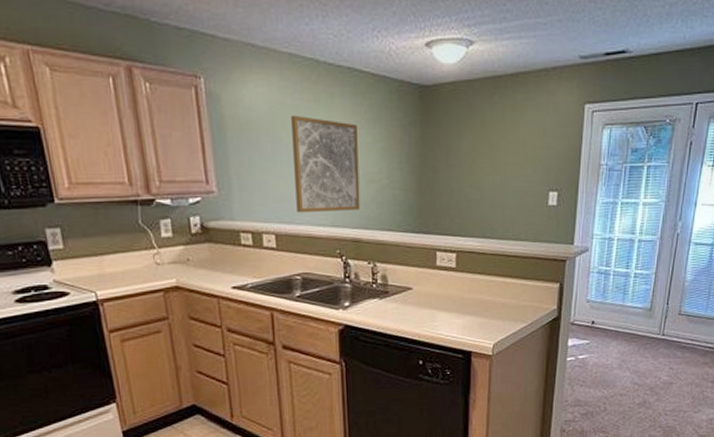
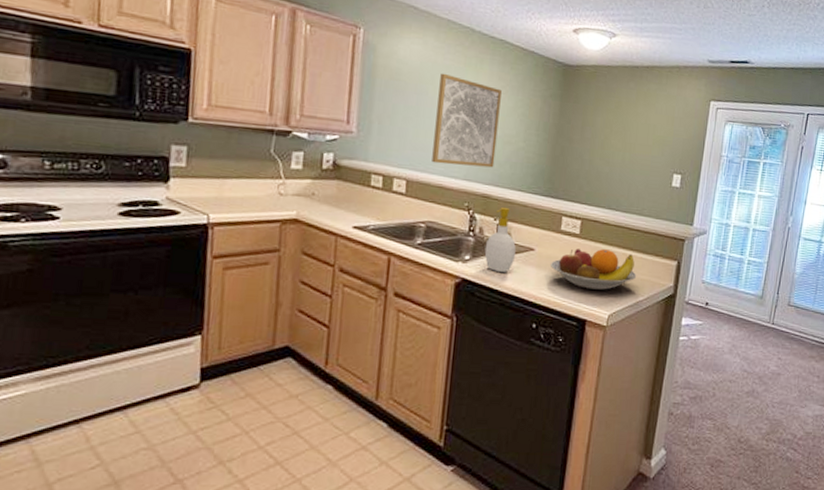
soap bottle: none [362,250,394,316] -> present [484,208,516,273]
fruit bowl: none [429,280,519,321] -> present [550,248,637,290]

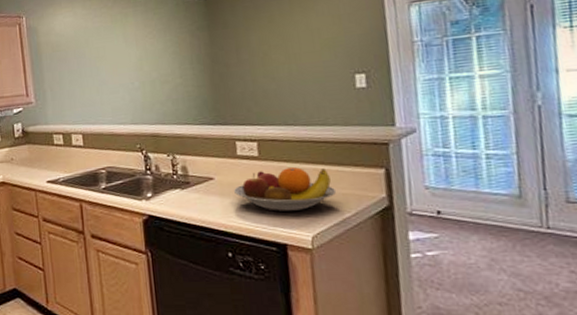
wall art: present [432,73,502,168] -> none [93,34,157,115]
soap bottle: present [484,208,516,273] -> none [164,143,196,206]

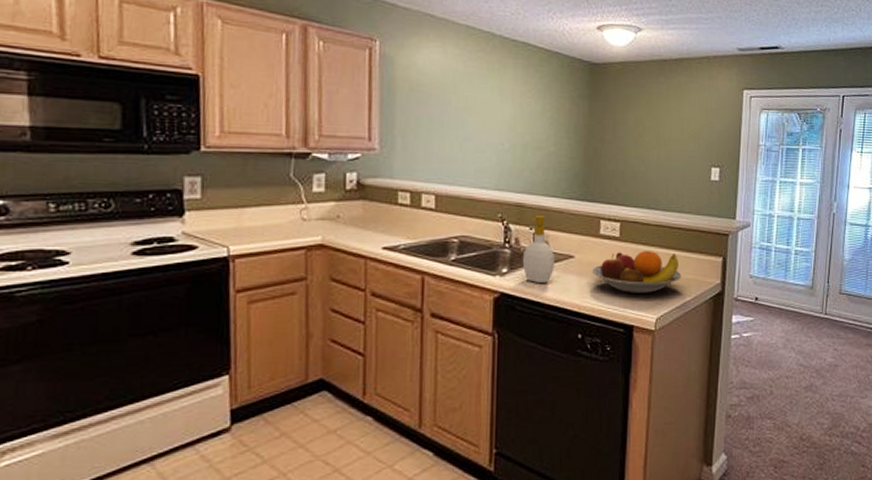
soap bottle: none [164,143,196,206] -> present [522,216,554,284]

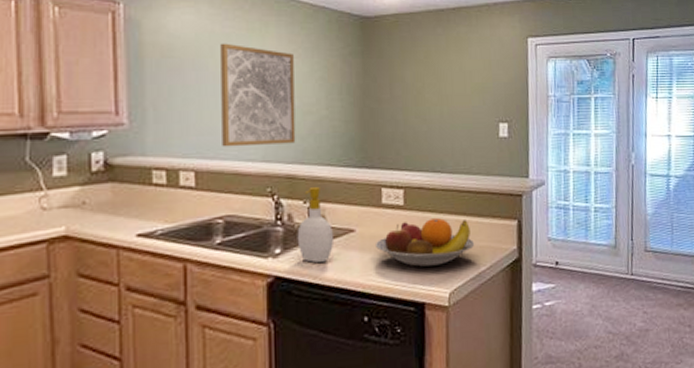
wall art: none [460,81,528,176] -> present [220,43,296,147]

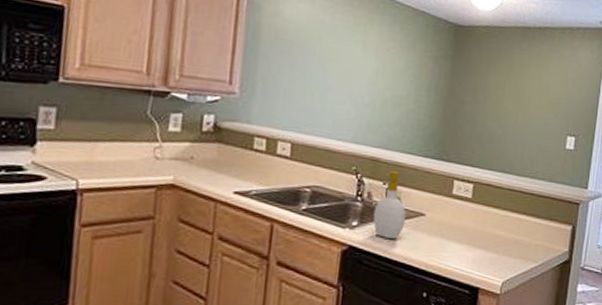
wall art: present [220,43,296,147] -> none [318,32,392,130]
fruit bowl: present [374,218,475,267] -> none [441,213,531,257]

